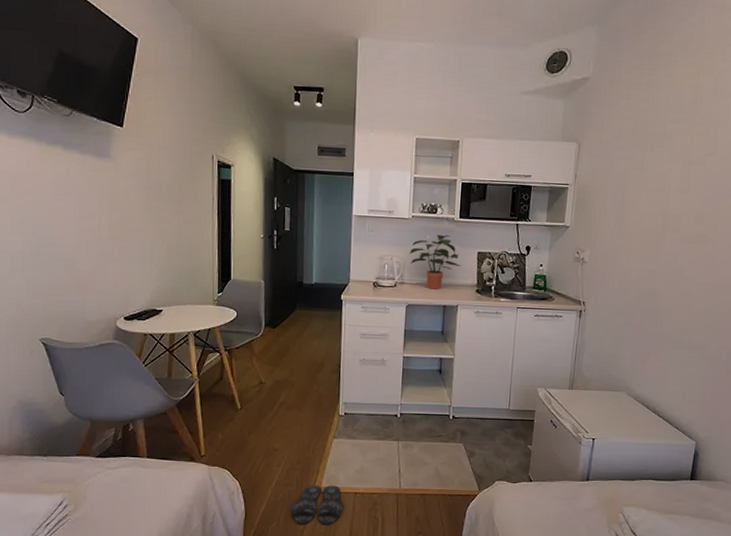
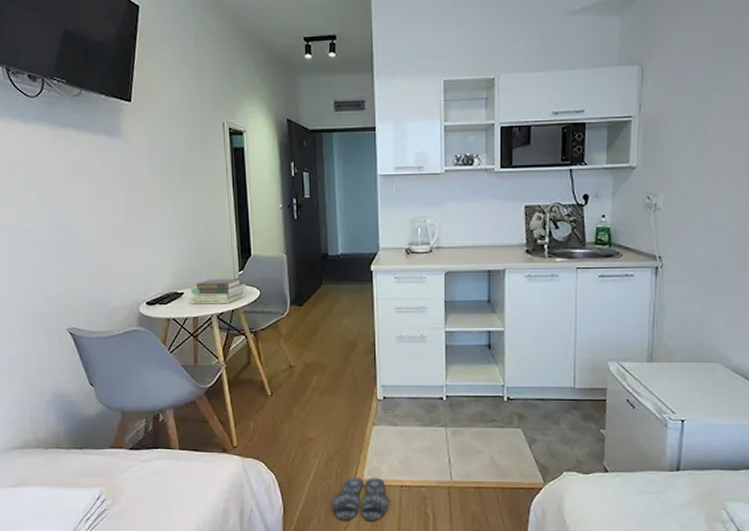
books: none [166,298,224,323] -> present [188,279,246,304]
potted plant: present [409,234,461,290] -> none [444,188,506,253]

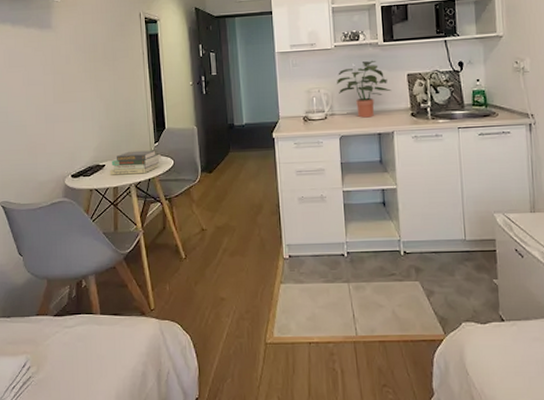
slippers: present [332,477,389,522] -> none [244,335,299,380]
potted plant: none [444,188,506,253] -> present [336,60,392,118]

